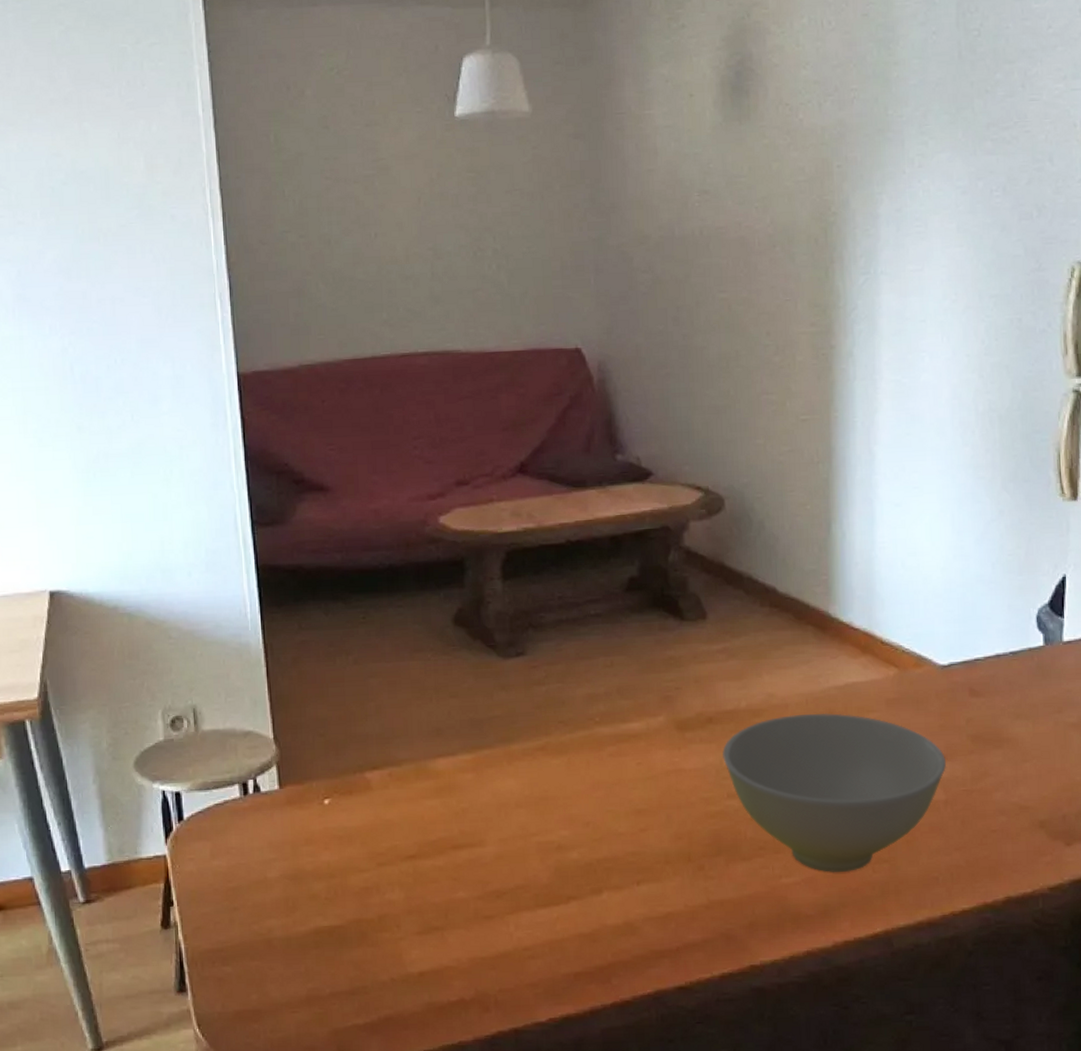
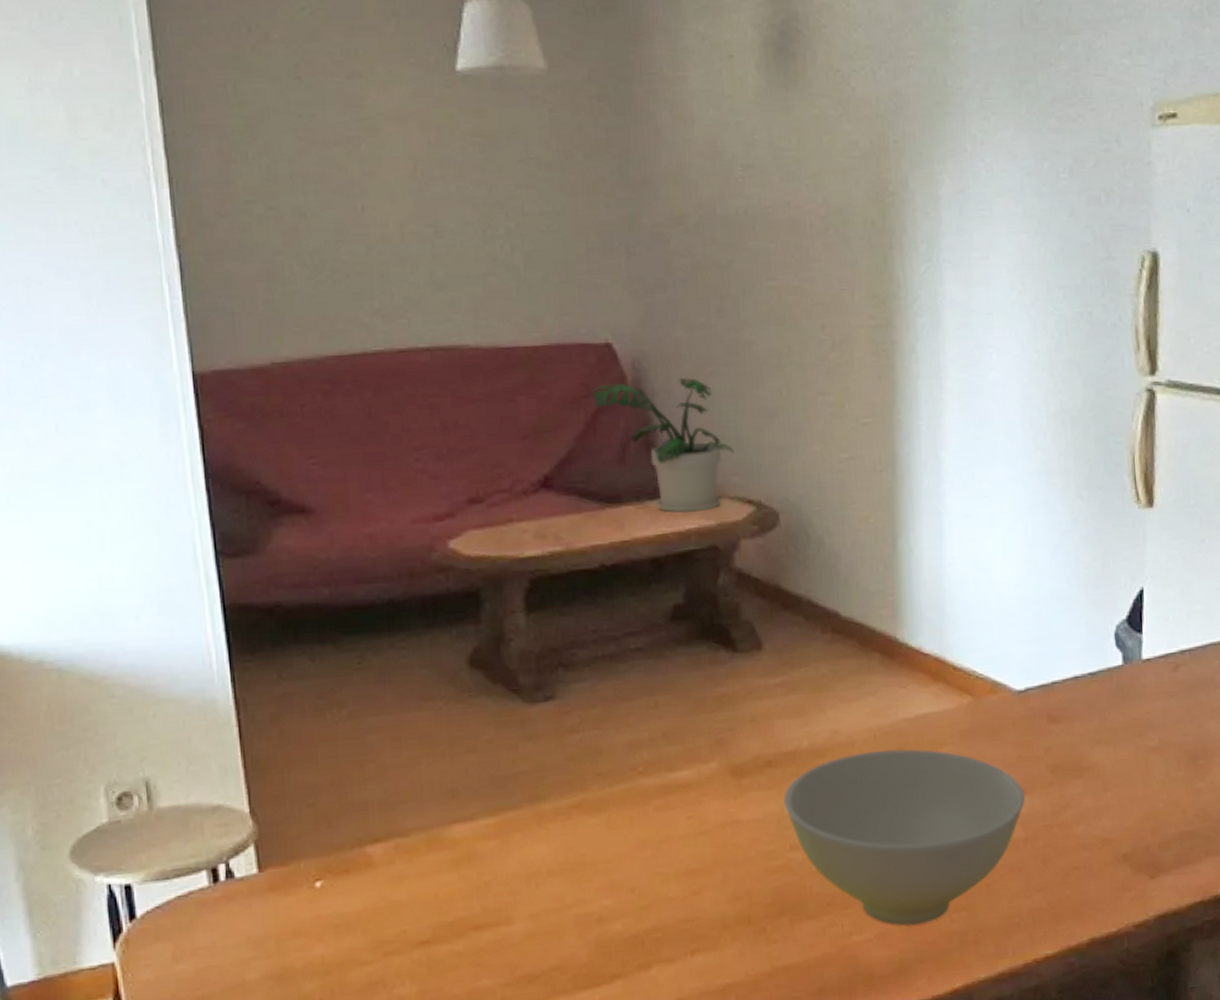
potted plant: none [562,378,687,497] -> present [591,377,735,513]

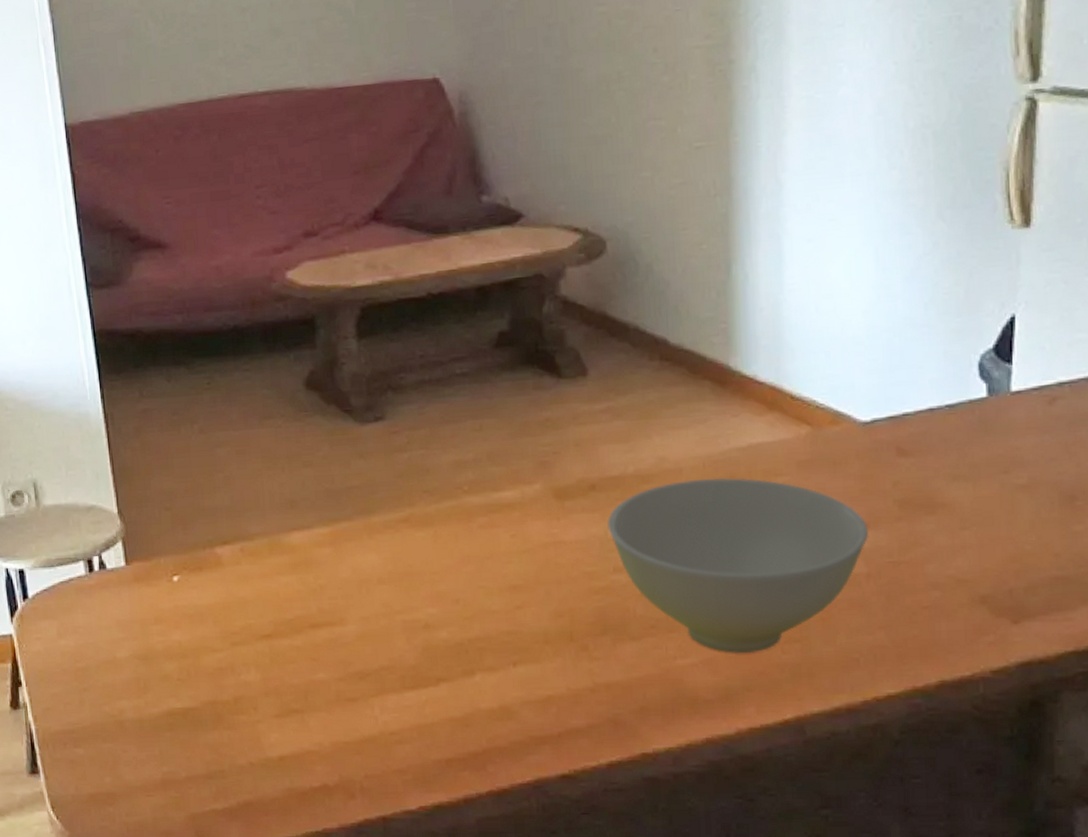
potted plant: present [591,377,735,513] -> none [419,108,562,243]

